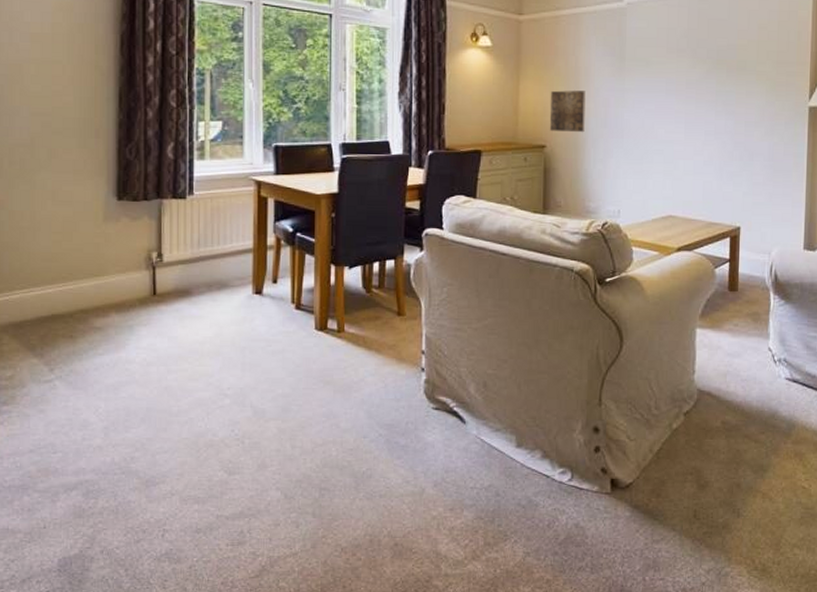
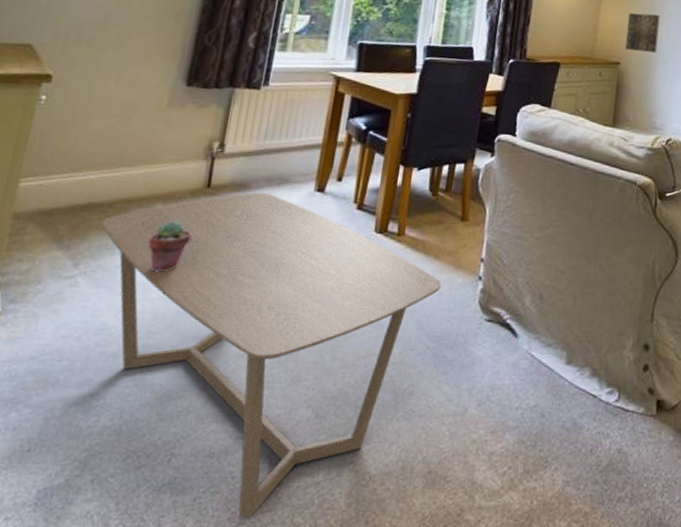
coffee table: none [66,298,386,583] -> present [101,192,442,519]
potted succulent: none [110,328,148,374] -> present [147,221,193,272]

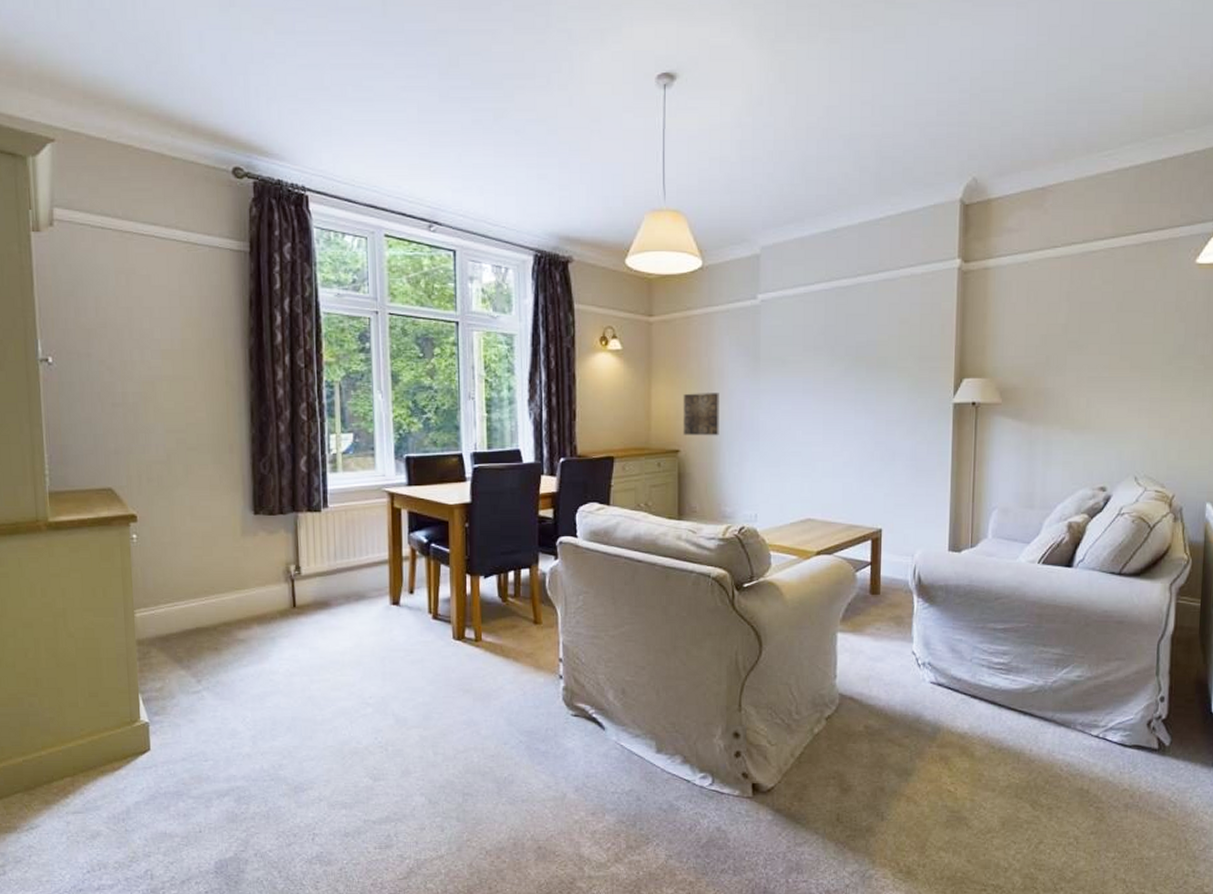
coffee table: present [101,192,442,519] -> none [211,609,525,885]
potted succulent: present [147,221,193,272] -> none [253,640,290,684]

